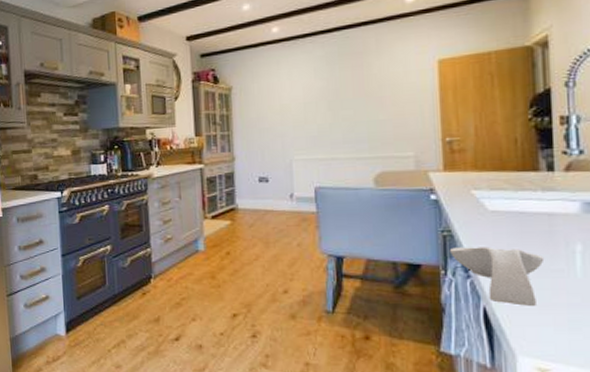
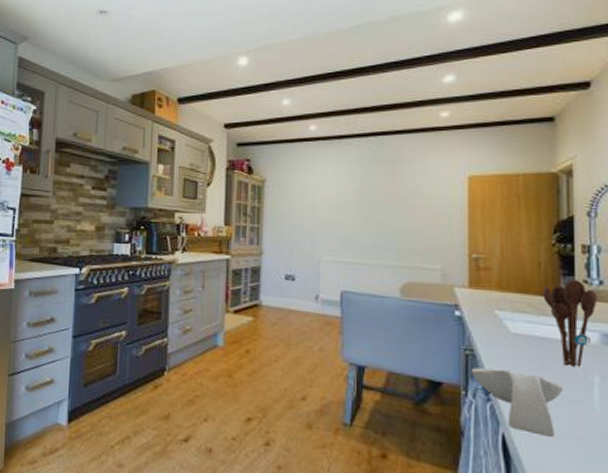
utensil holder: none [520,151,578,238] -> present [543,279,598,367]

